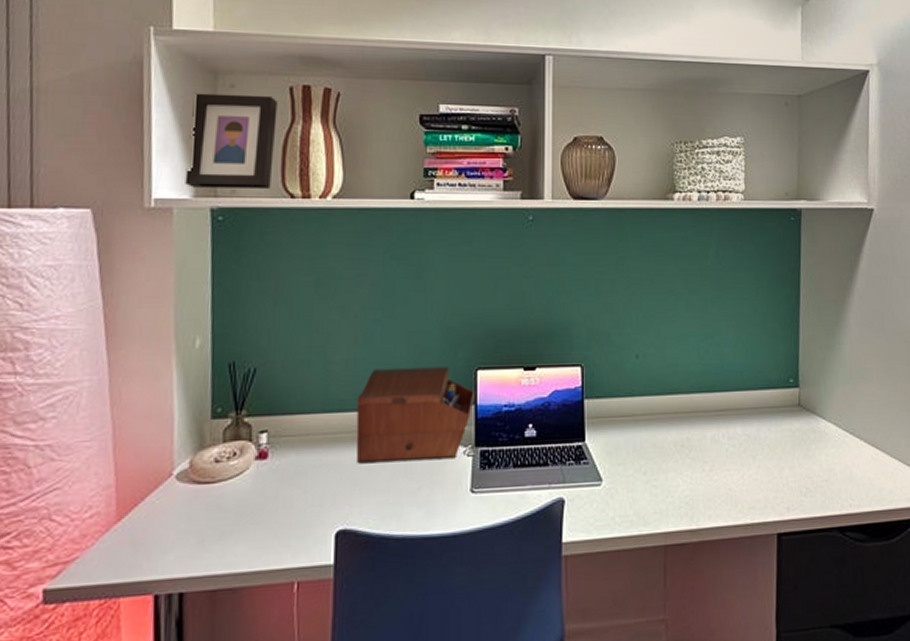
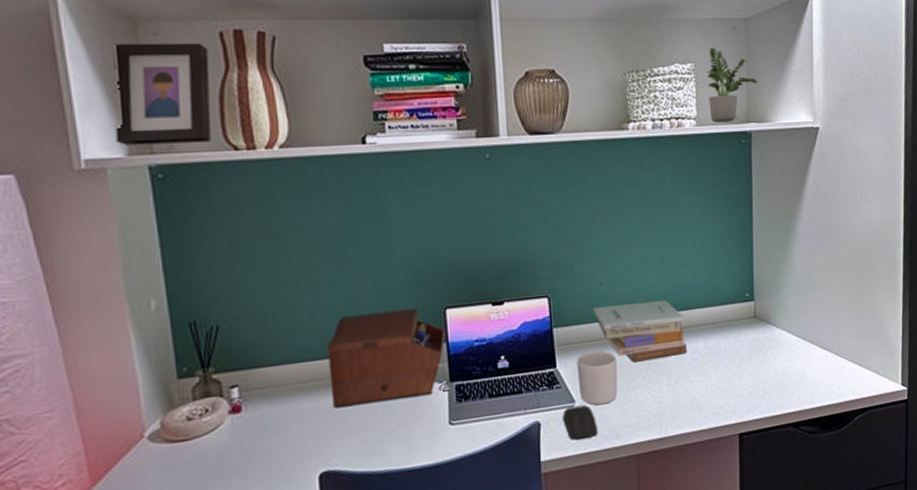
computer mouse: none [588,484,624,522] -> present [563,404,597,440]
mug: none [606,427,649,487] -> present [576,350,618,406]
books: none [627,379,724,444] -> present [593,300,687,363]
potted plant: none [757,122,809,198] -> present [707,48,757,123]

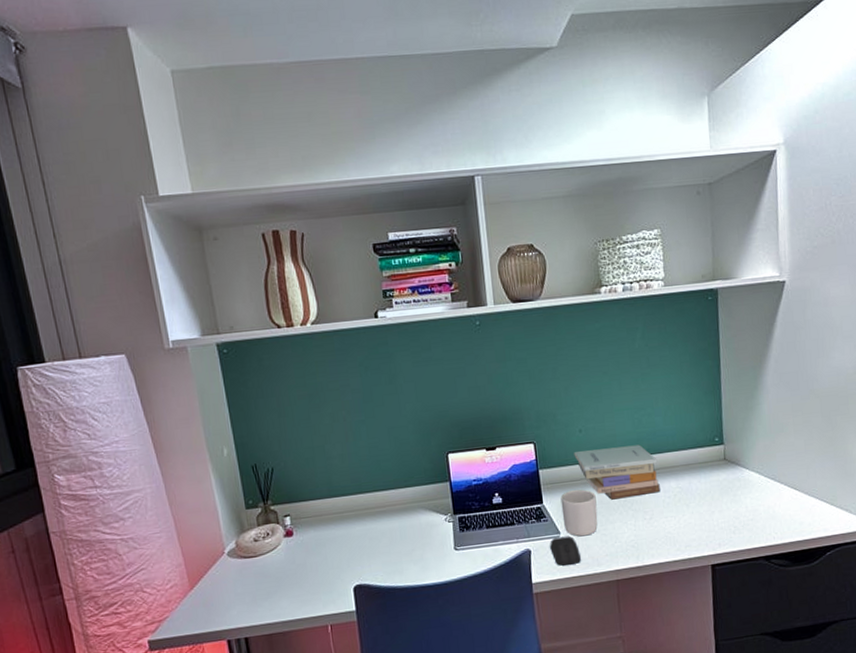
picture frame: present [113,42,212,145] -> none [187,243,260,328]
sewing box: present [327,308,446,409] -> none [355,453,449,535]
potted plant: present [707,48,757,123] -> none [673,213,722,283]

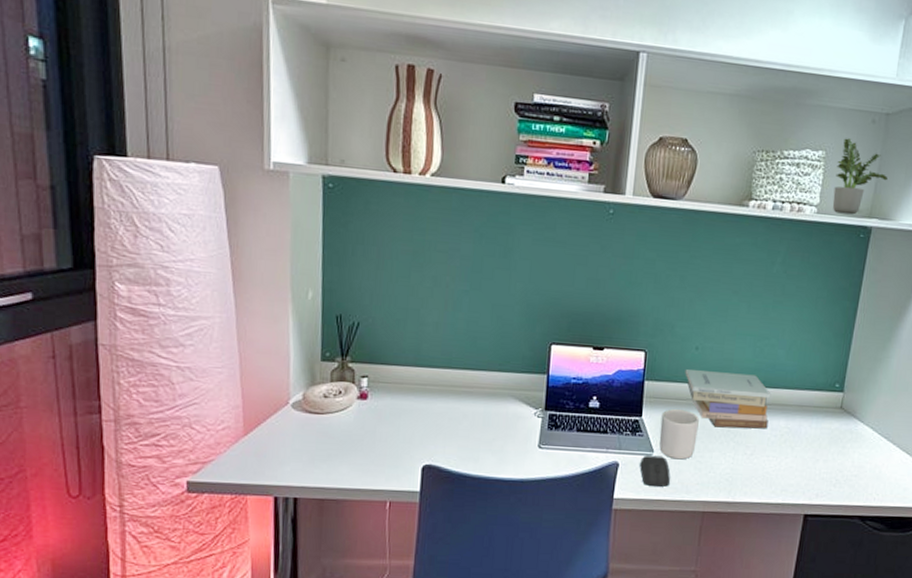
potted plant: none [673,213,722,283] -> present [832,138,888,215]

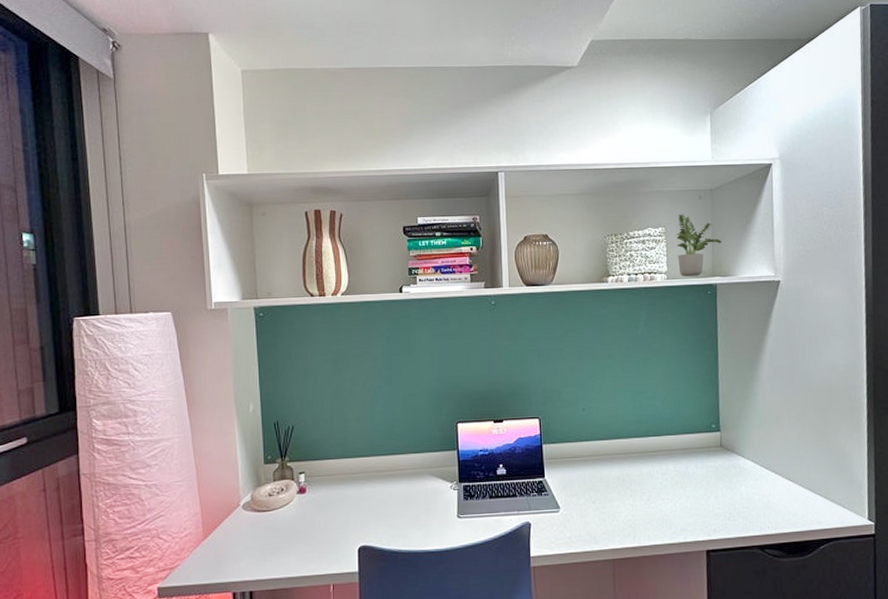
computer mouse: present [640,455,670,487] -> none [549,511,579,541]
mug: present [659,408,699,460] -> none [562,466,597,513]
books: present [685,368,771,429] -> none [576,426,658,479]

